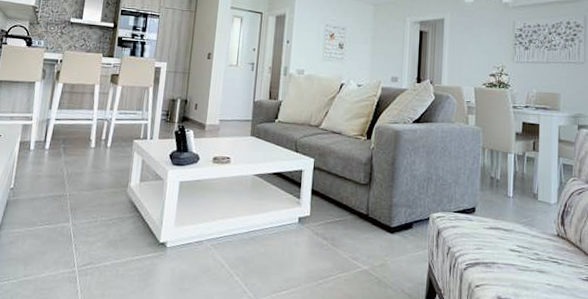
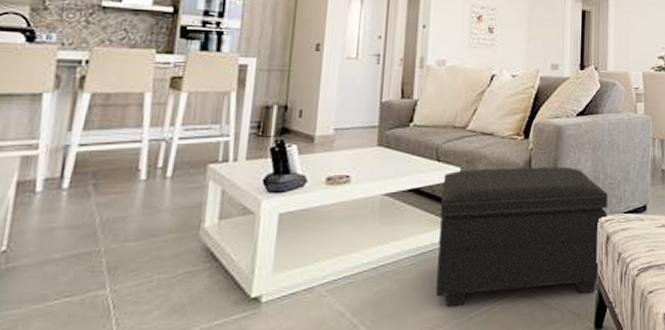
footstool: none [292,161,440,279] -> present [435,166,608,308]

